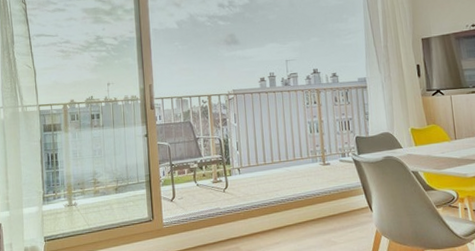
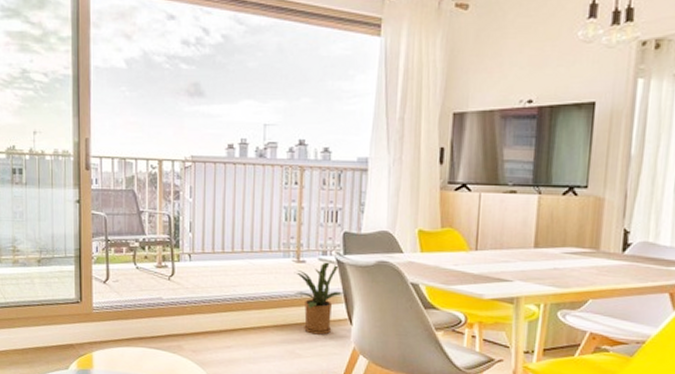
house plant: none [322,161,361,223] -> present [294,260,342,335]

